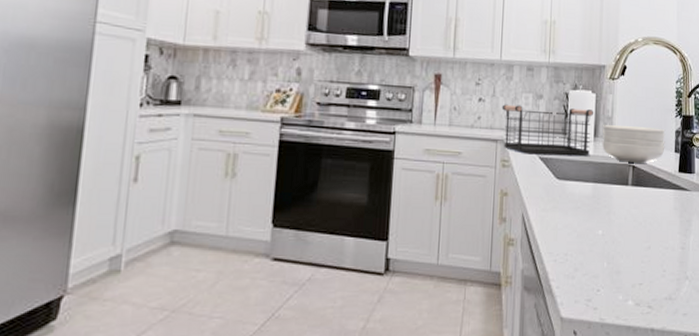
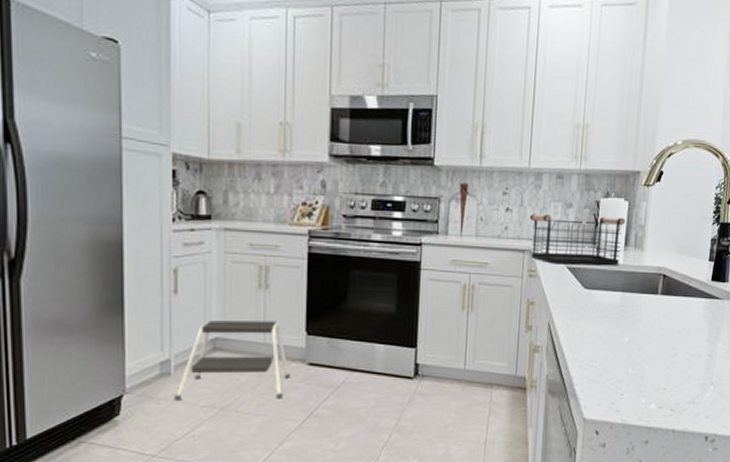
step stool: none [121,211,252,302] -> present [175,320,290,401]
bowl: present [601,125,666,163] -> none [632,234,701,272]

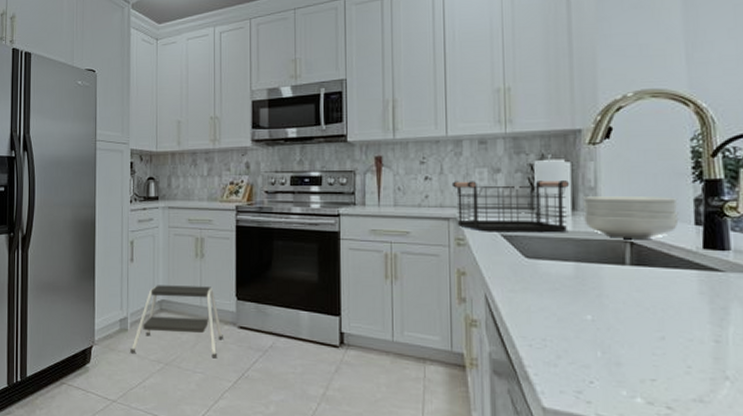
bowl: none [632,234,701,272] -> present [582,197,679,239]

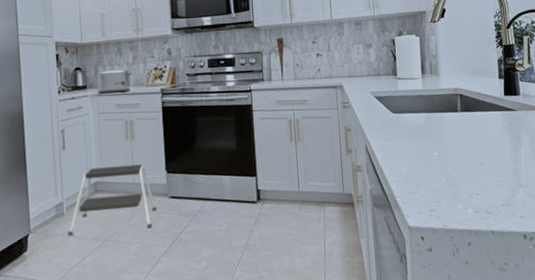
toaster: none [170,182,206,207] -> present [97,69,132,94]
dish rack: present [451,181,570,233] -> none [337,51,420,96]
bowl: present [582,197,679,239] -> none [428,59,489,93]

